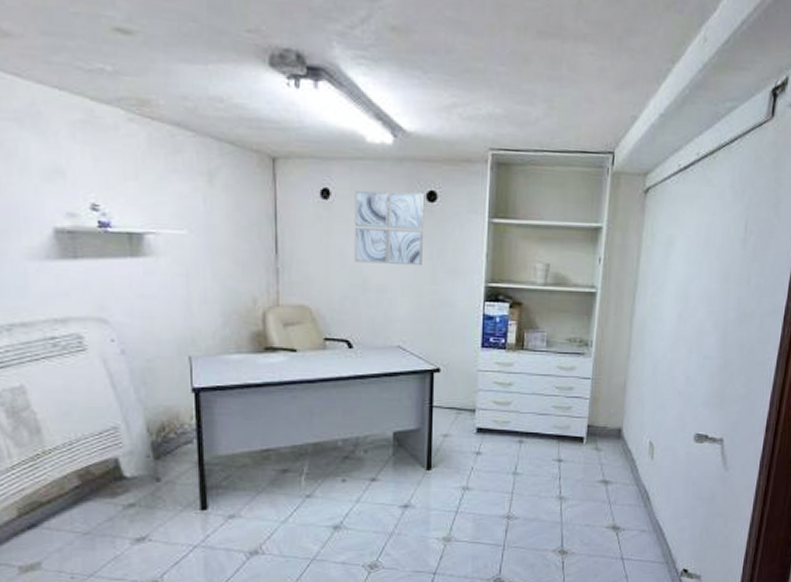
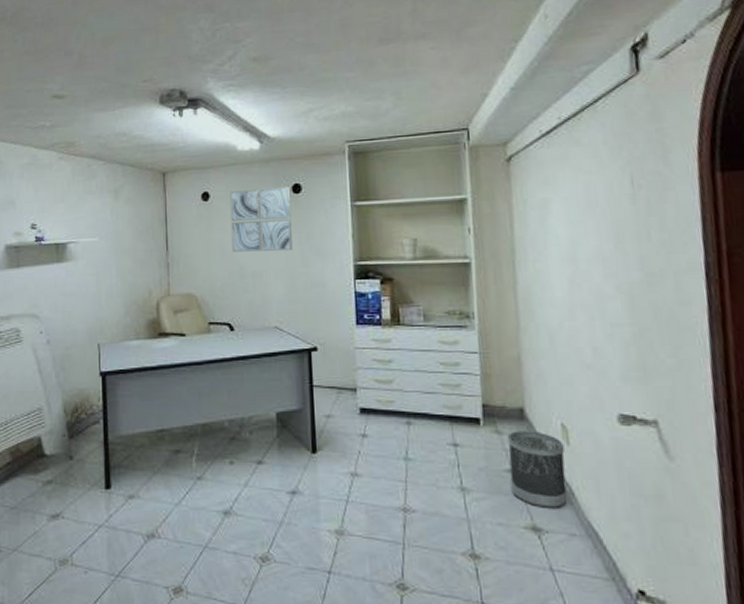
wastebasket: none [600,448,649,511] -> present [507,431,568,508]

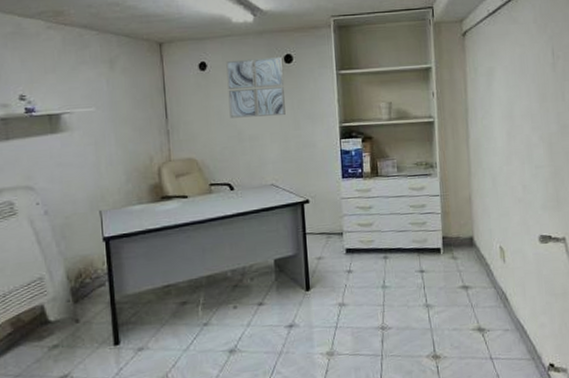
wastebasket: present [507,431,568,508] -> none [460,254,504,313]

